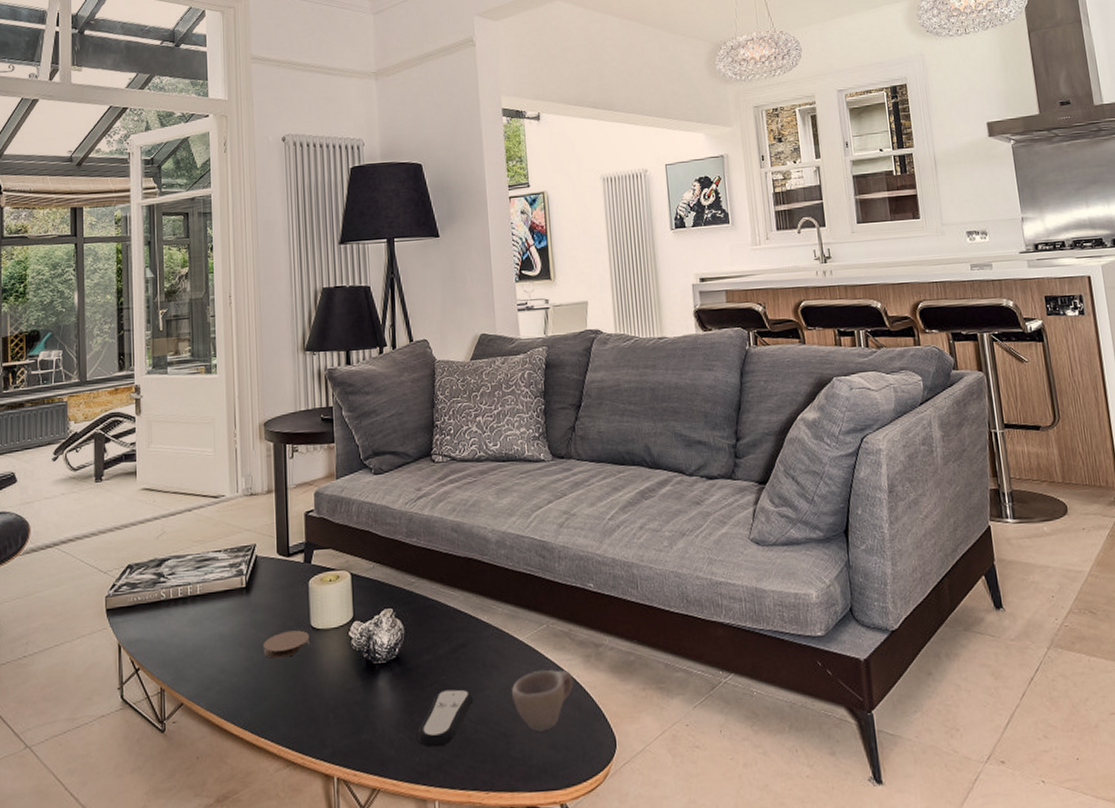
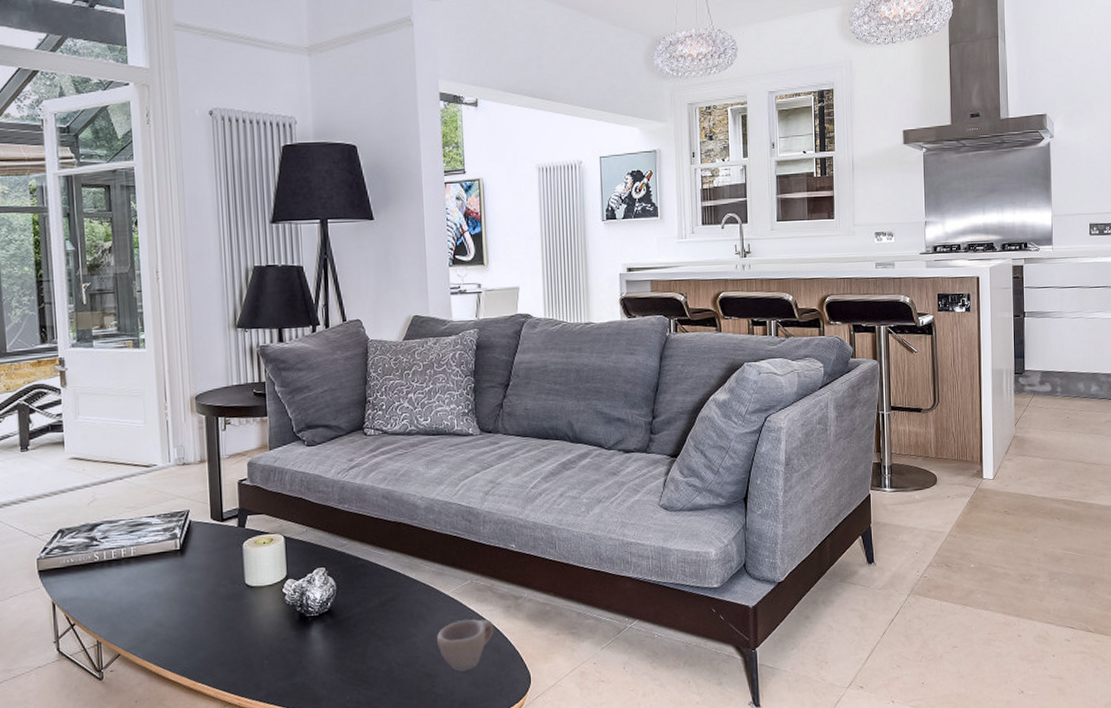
coaster: present [263,630,309,658] -> none [198,587,244,613]
remote control: present [417,688,474,748] -> none [348,636,402,688]

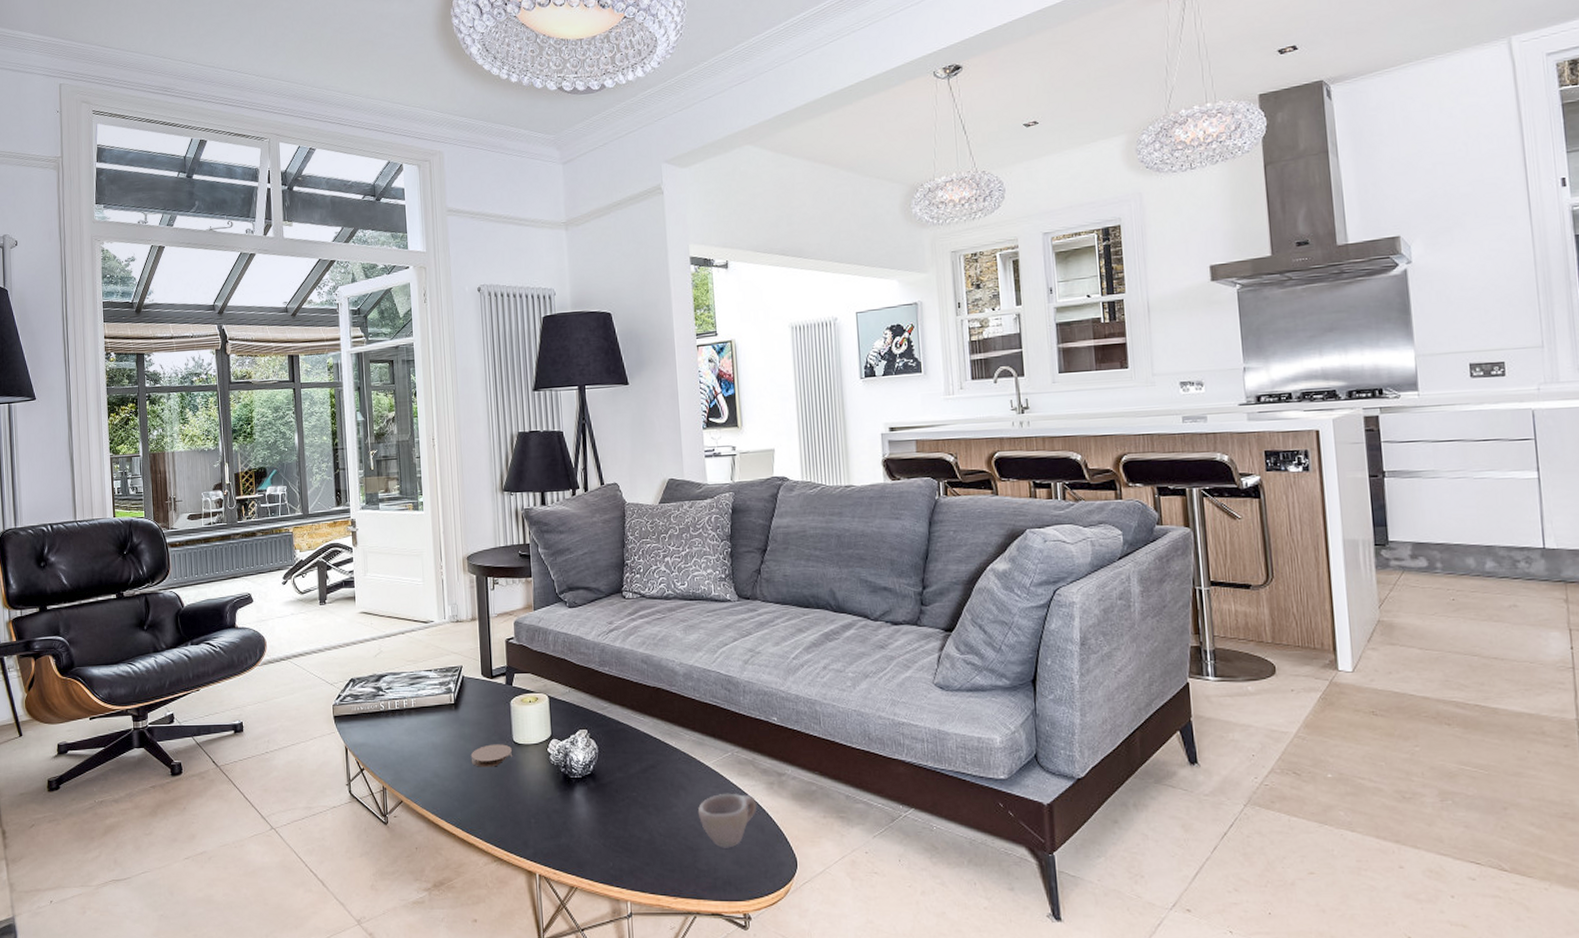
coaster: none [198,587,244,613] -> present [470,744,512,767]

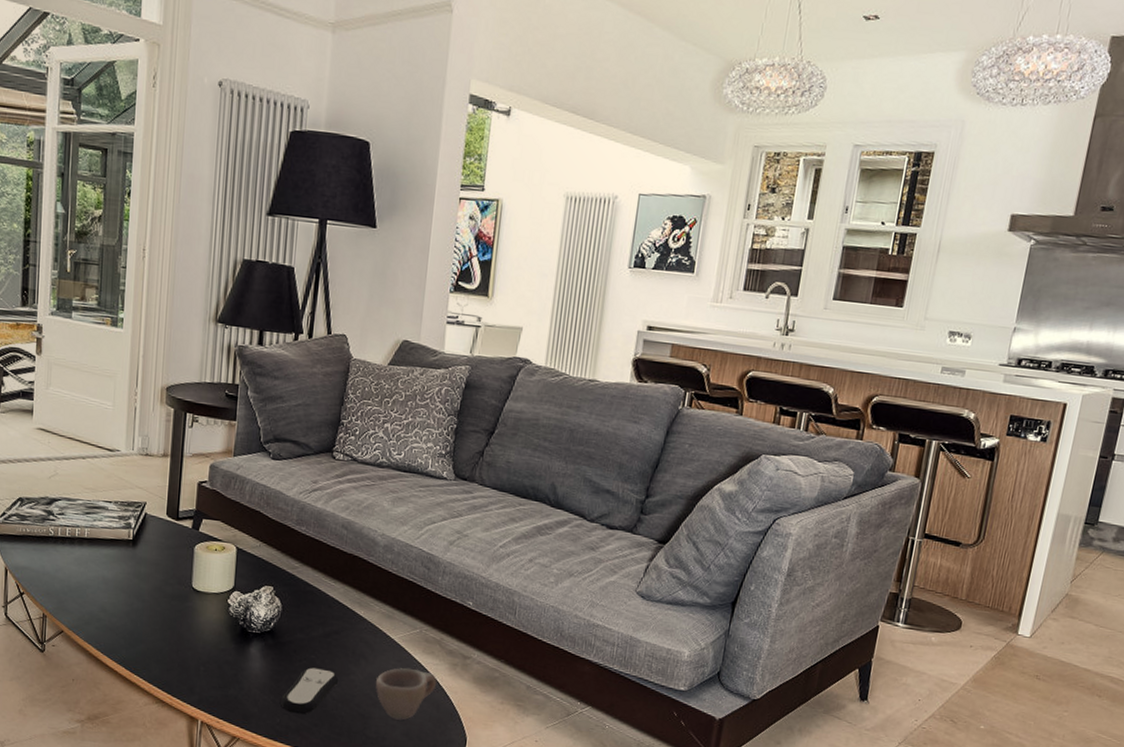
coaster: present [470,744,512,767] -> none [143,587,189,610]
remote control: none [611,804,663,855] -> present [281,667,339,715]

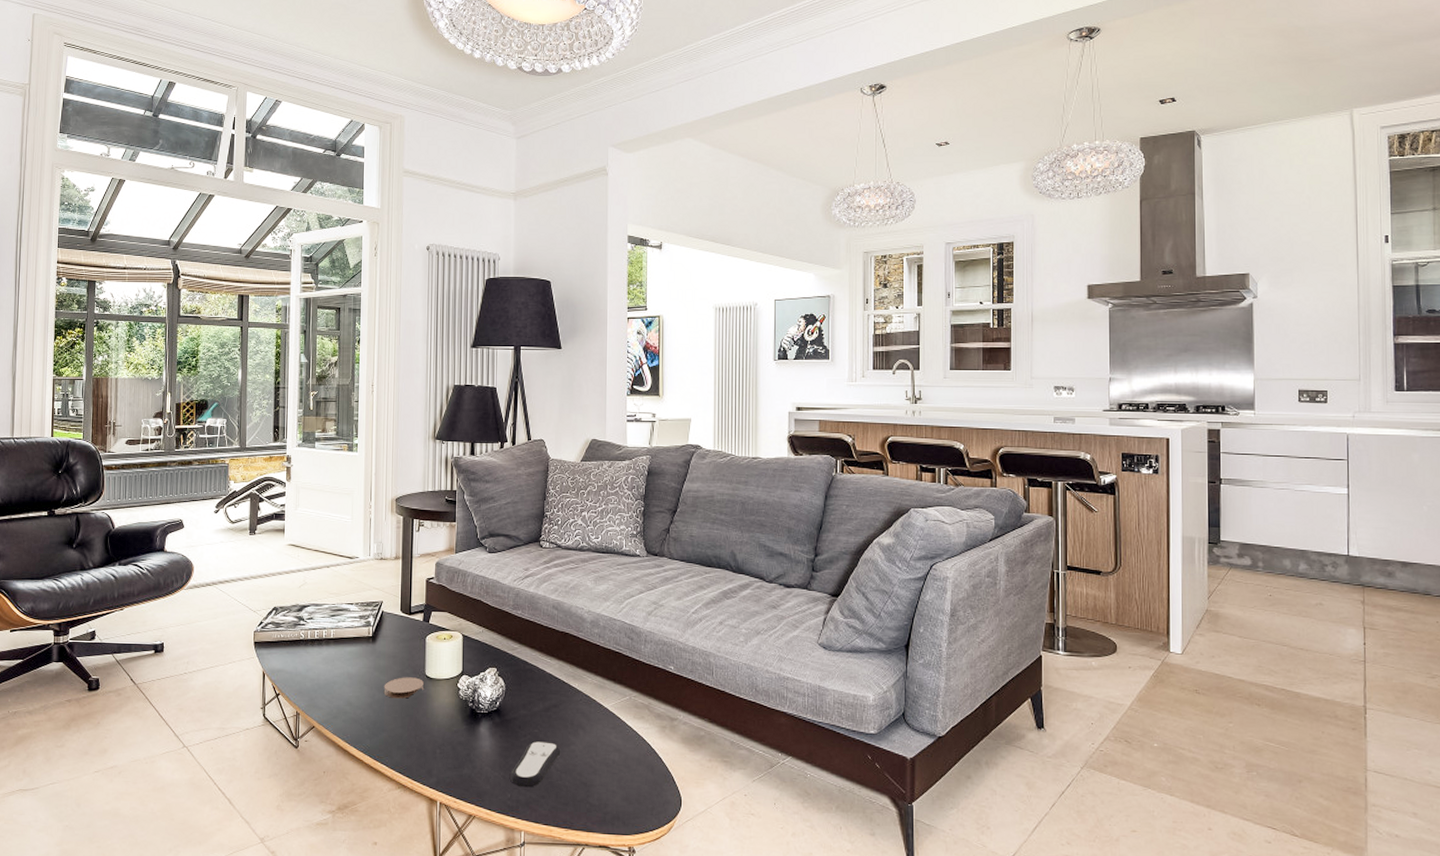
coaster: none [143,587,189,610] -> present [383,677,423,699]
cup: present [375,668,437,720] -> none [593,734,649,786]

